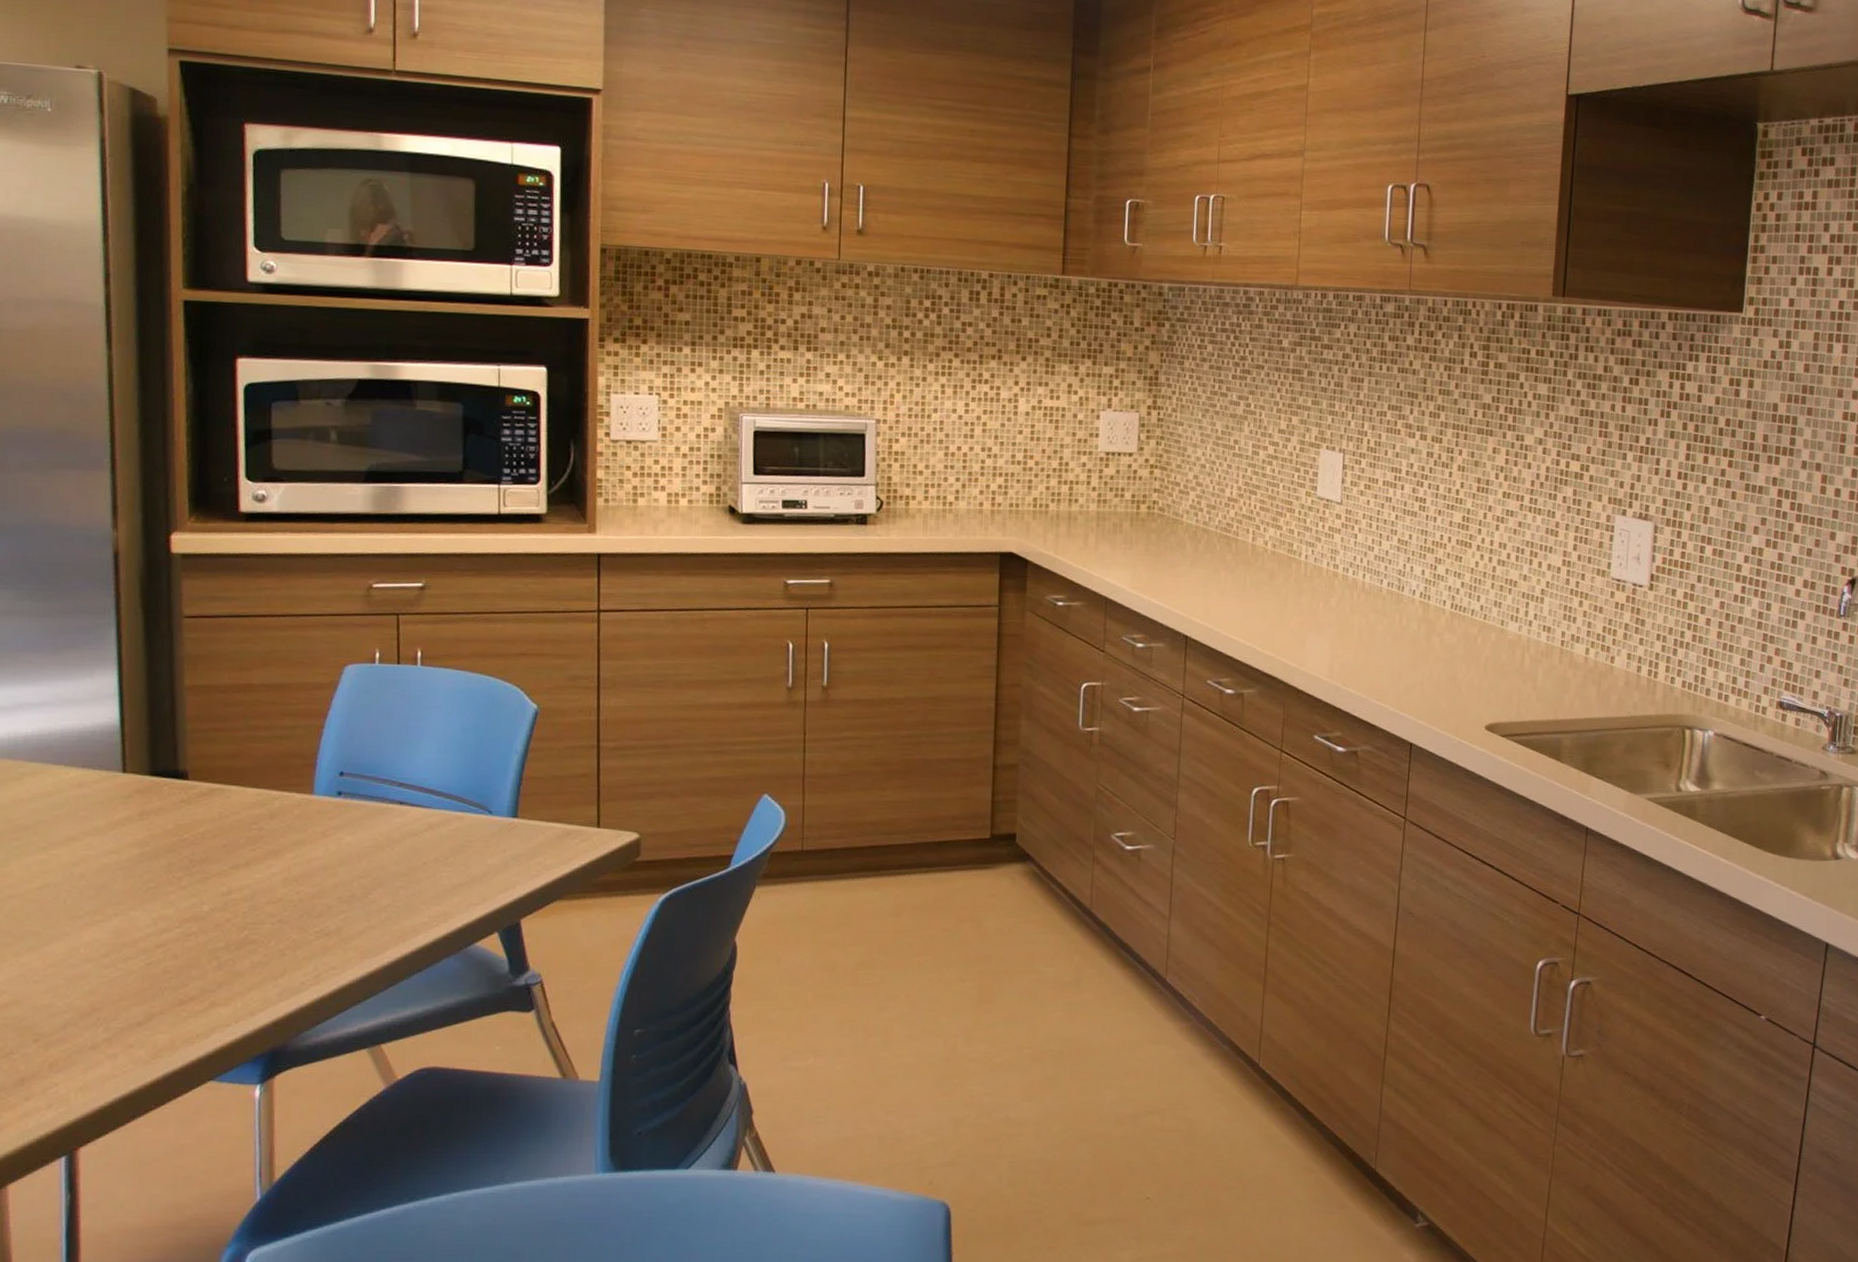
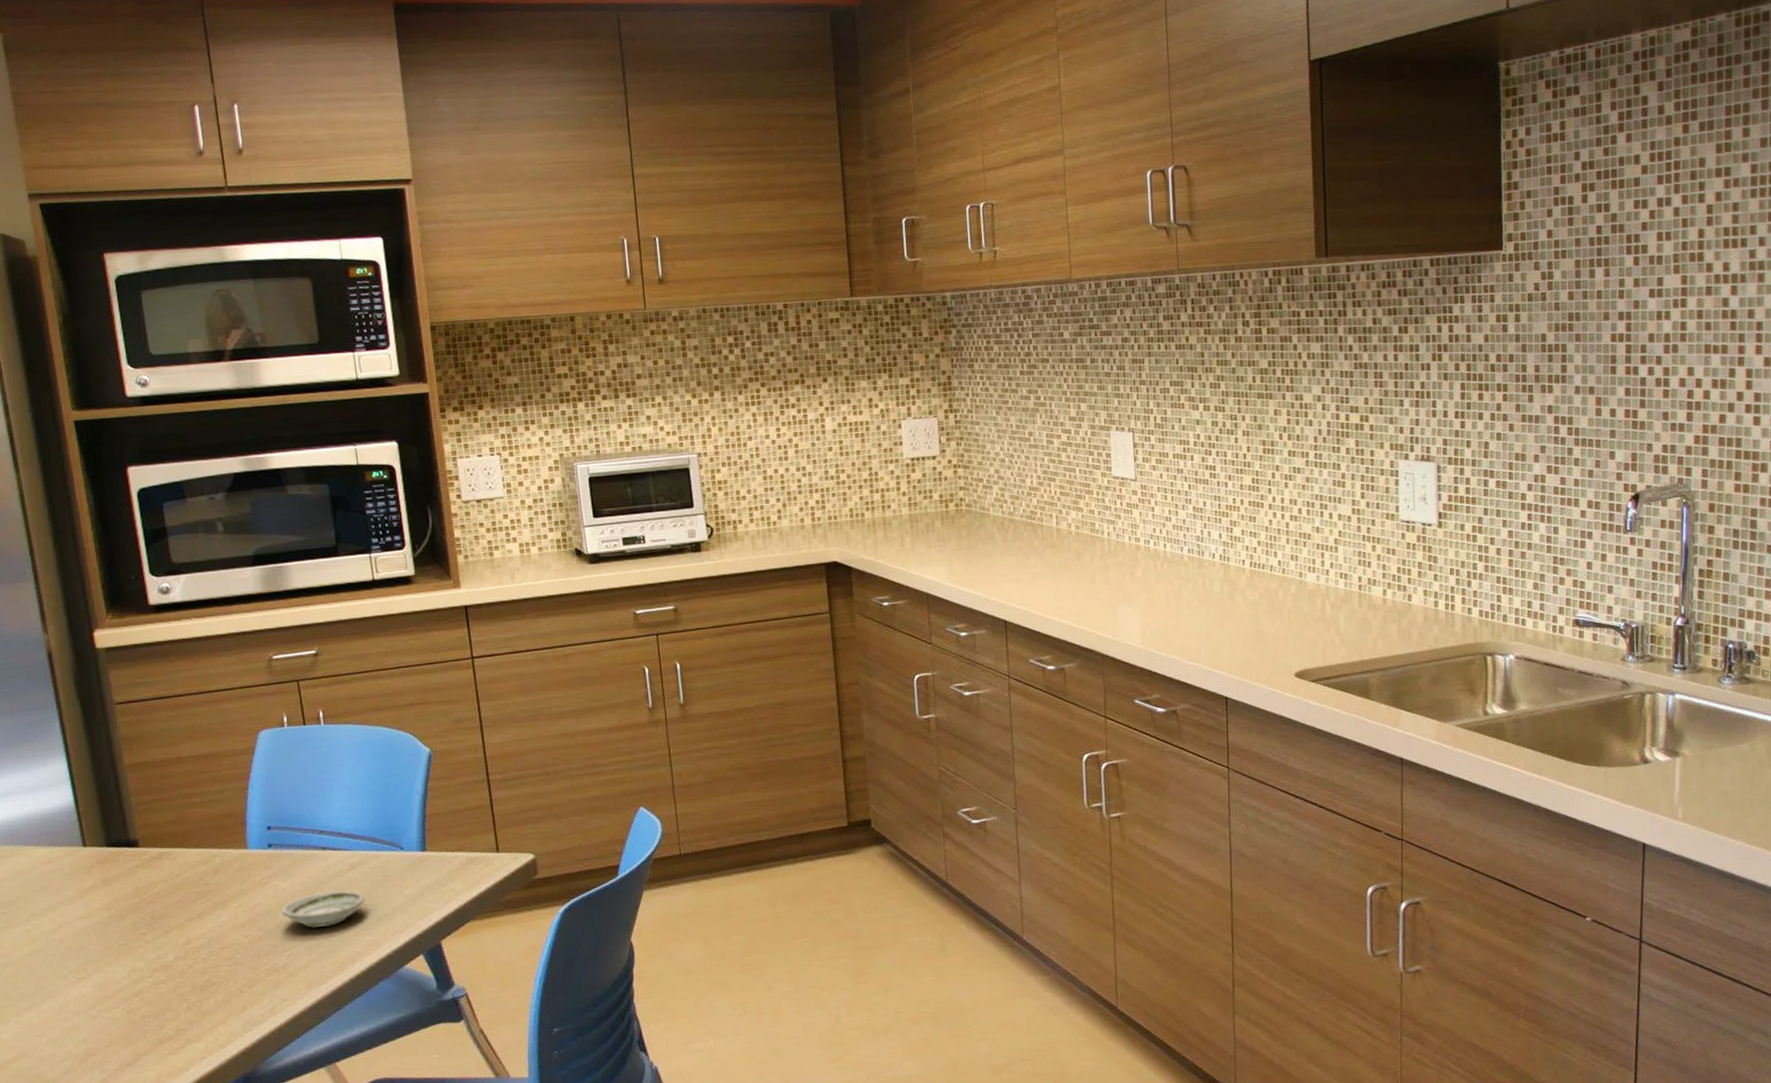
saucer: none [342,851,440,890] -> present [281,891,365,928]

